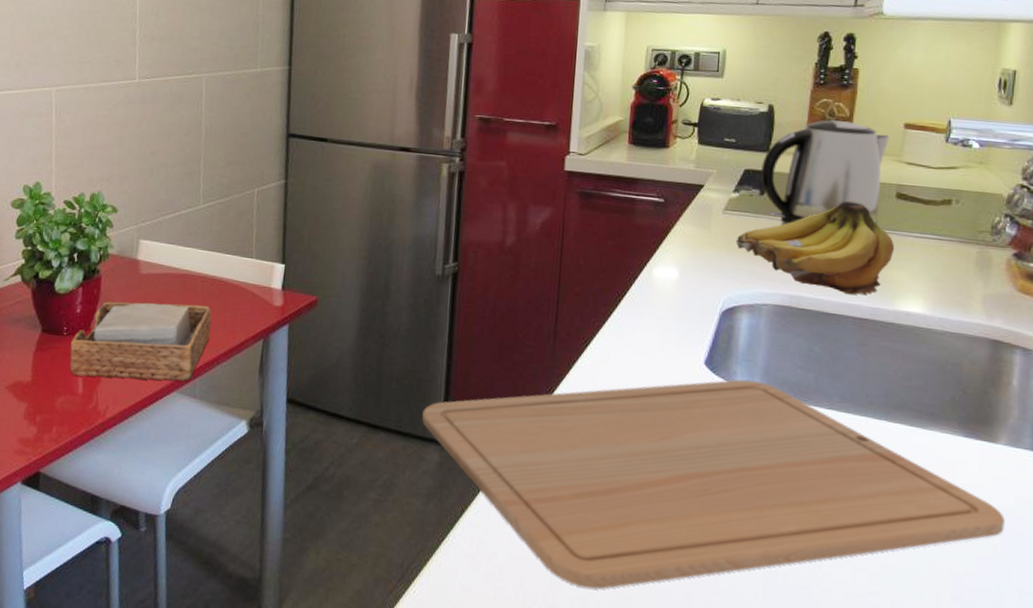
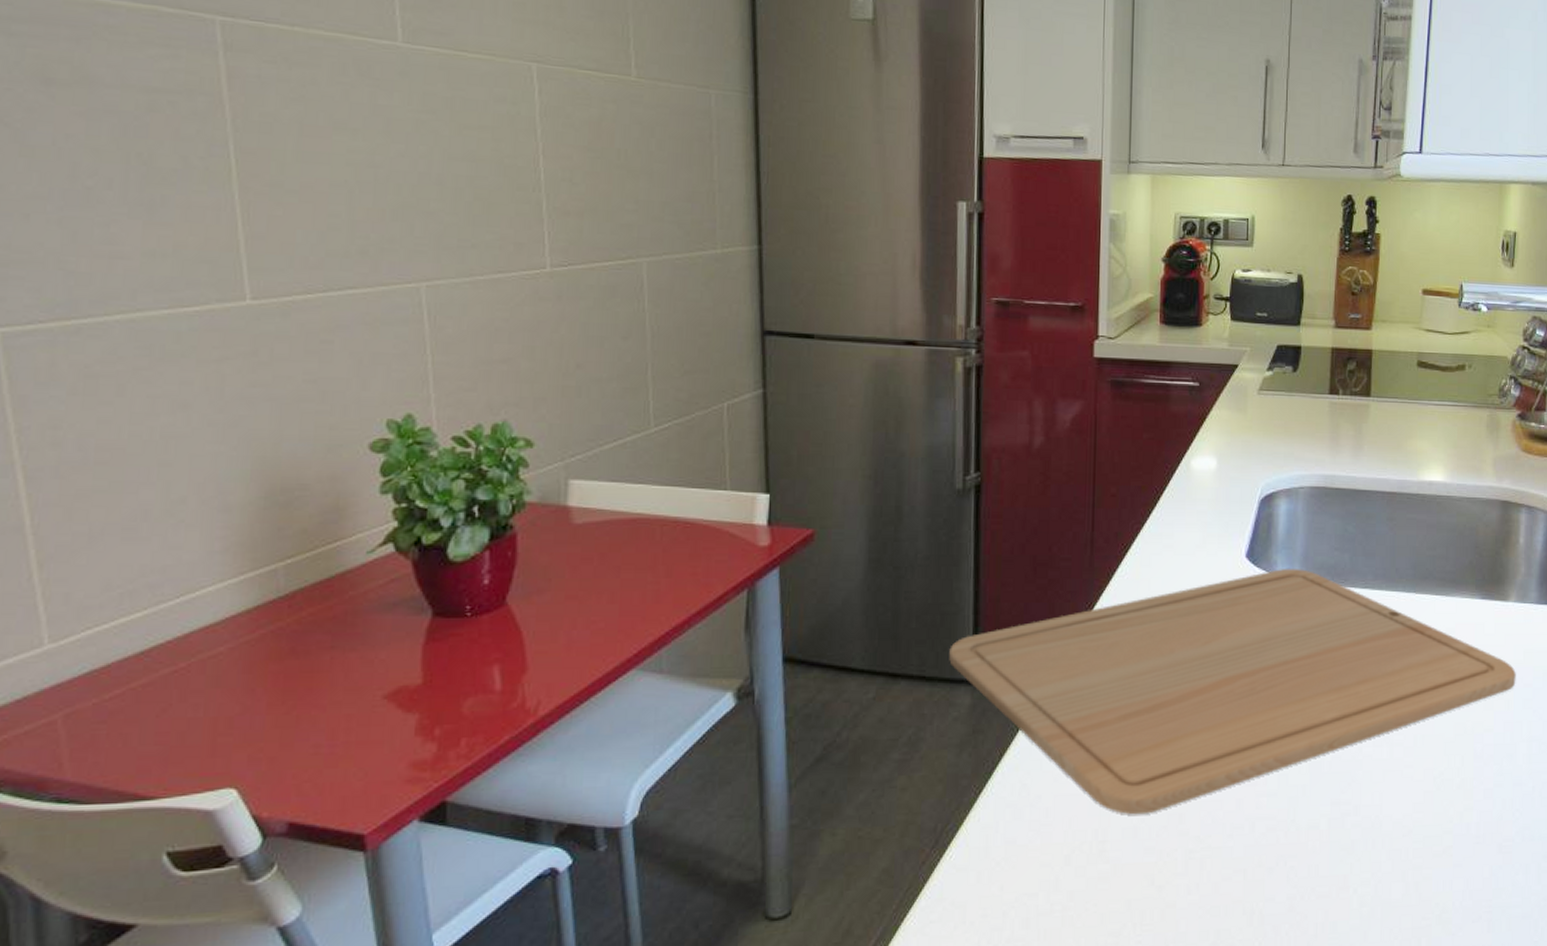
napkin holder: present [69,301,212,382] -> none [478,556,678,668]
fruit: present [735,200,895,295] -> none [1271,372,1418,470]
kettle: present [761,120,890,226] -> none [1293,288,1410,403]

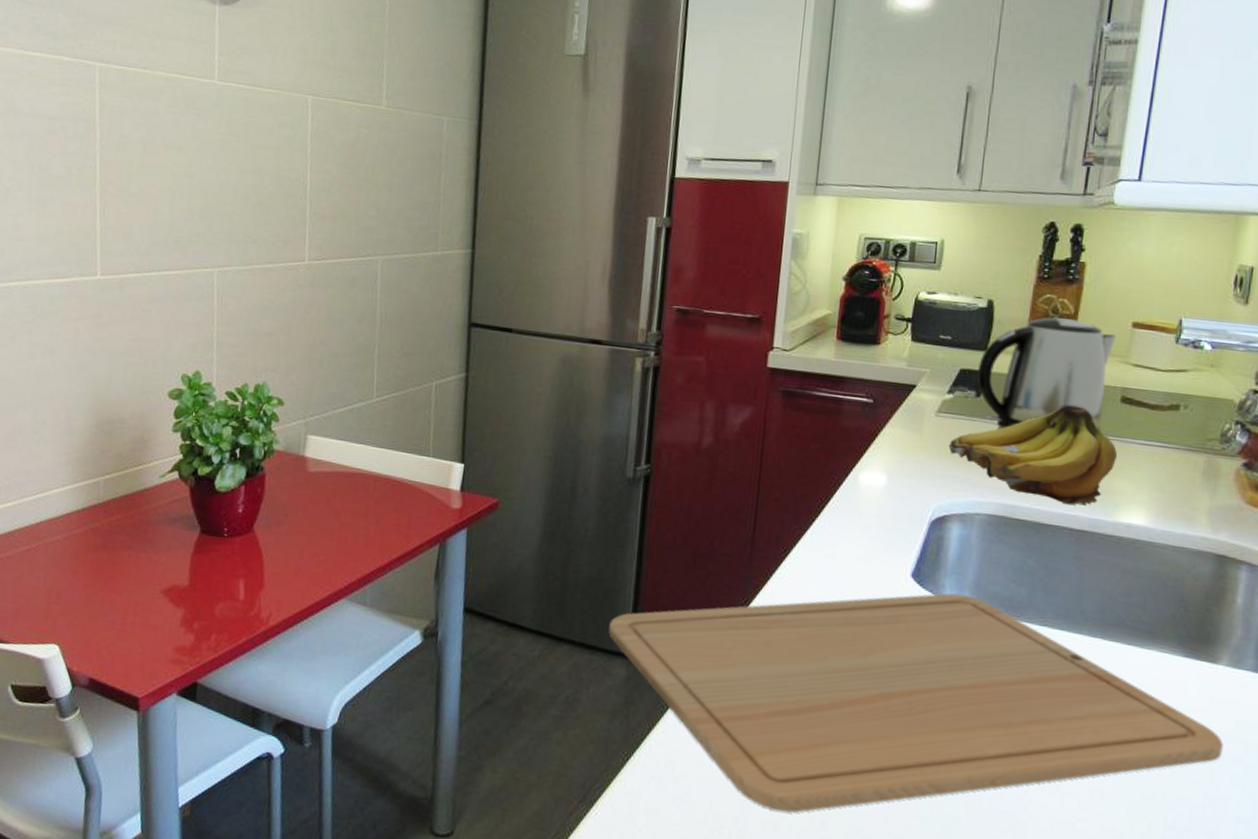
fruit: none [1271,372,1418,470] -> present [948,404,1118,506]
kettle: none [1293,288,1410,403] -> present [977,317,1117,430]

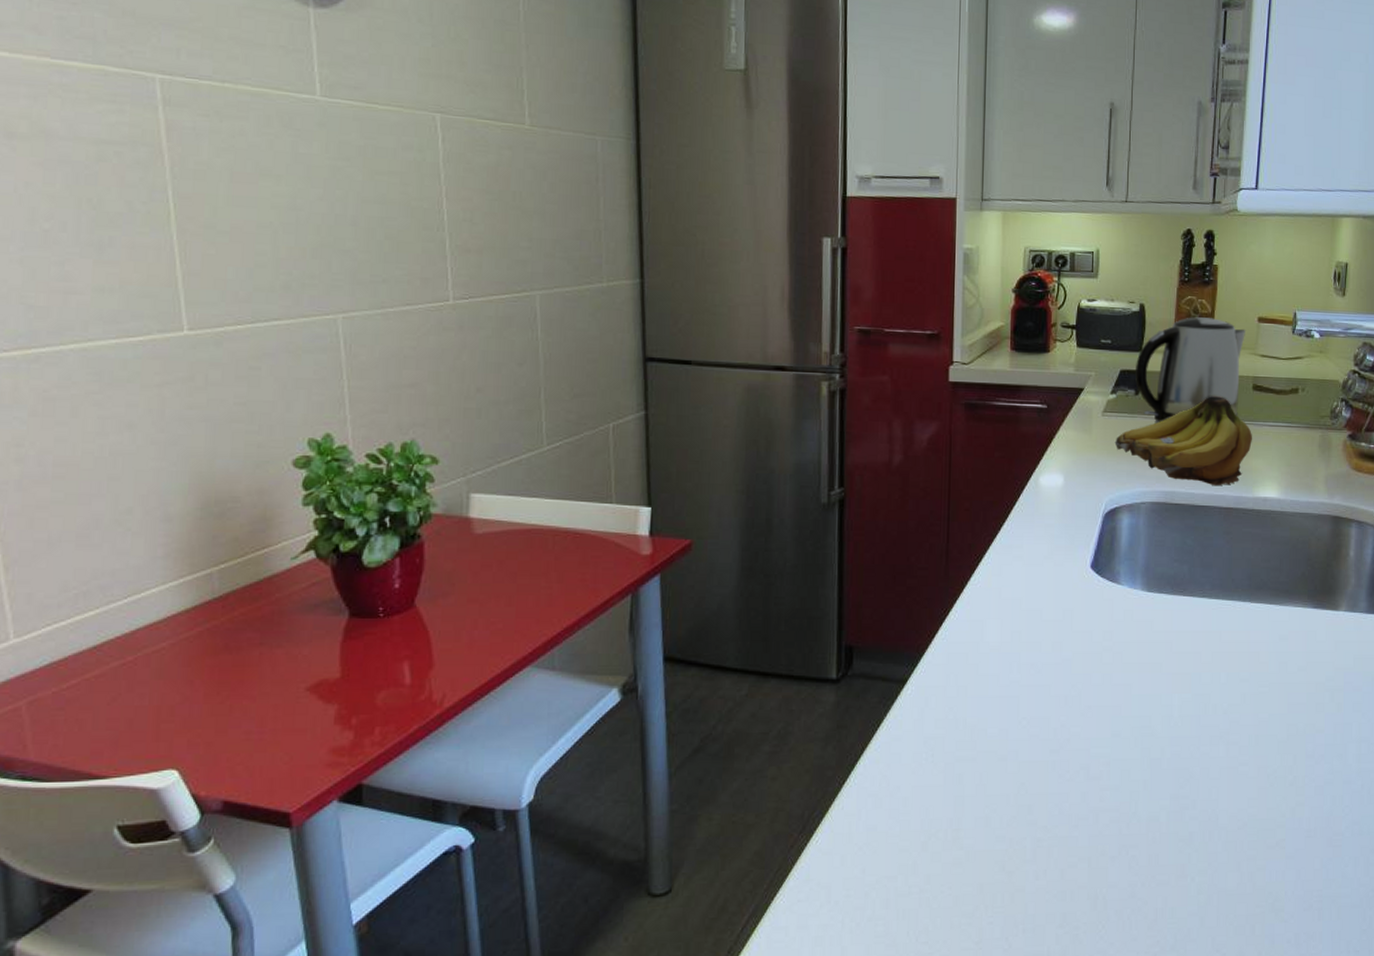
chopping board: present [608,593,1223,813] -> none [815,579,1346,806]

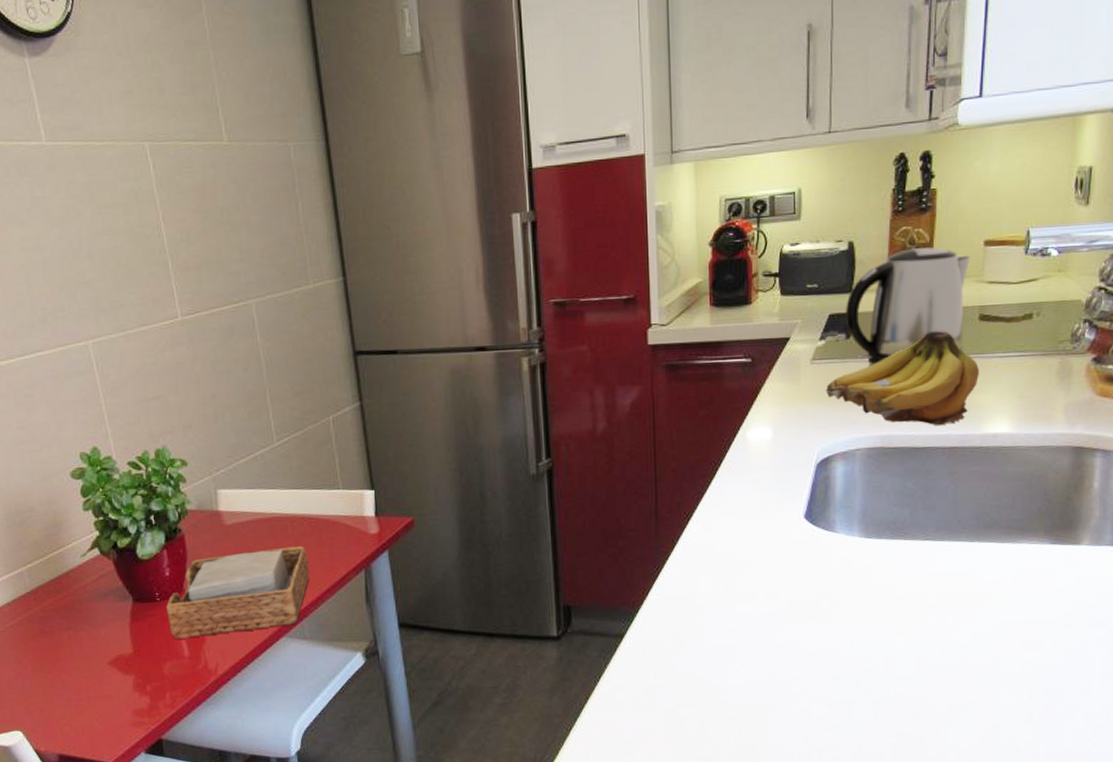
napkin holder: none [390,563,568,663] -> present [166,546,310,639]

